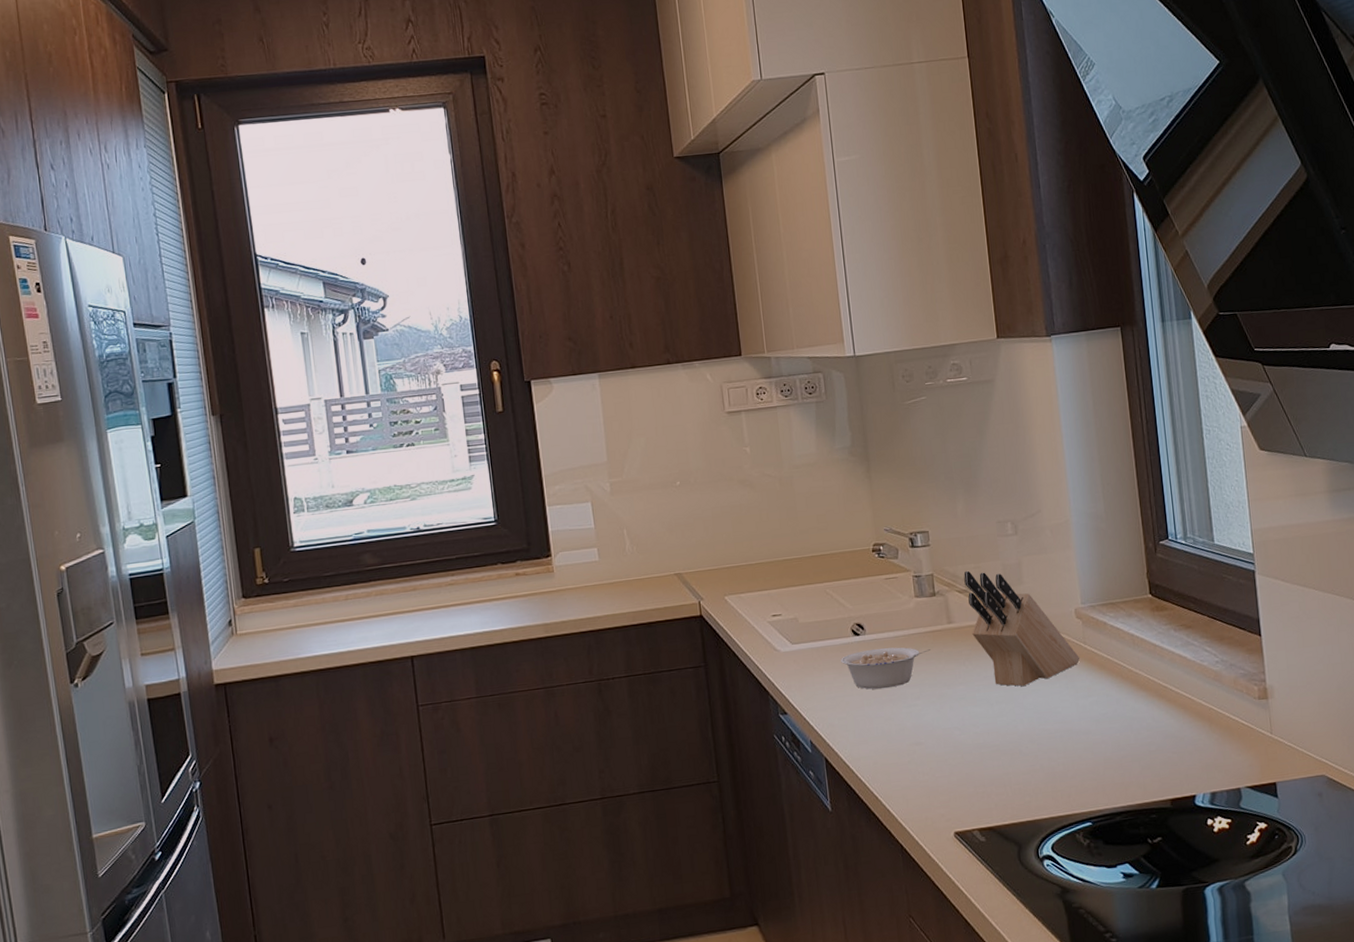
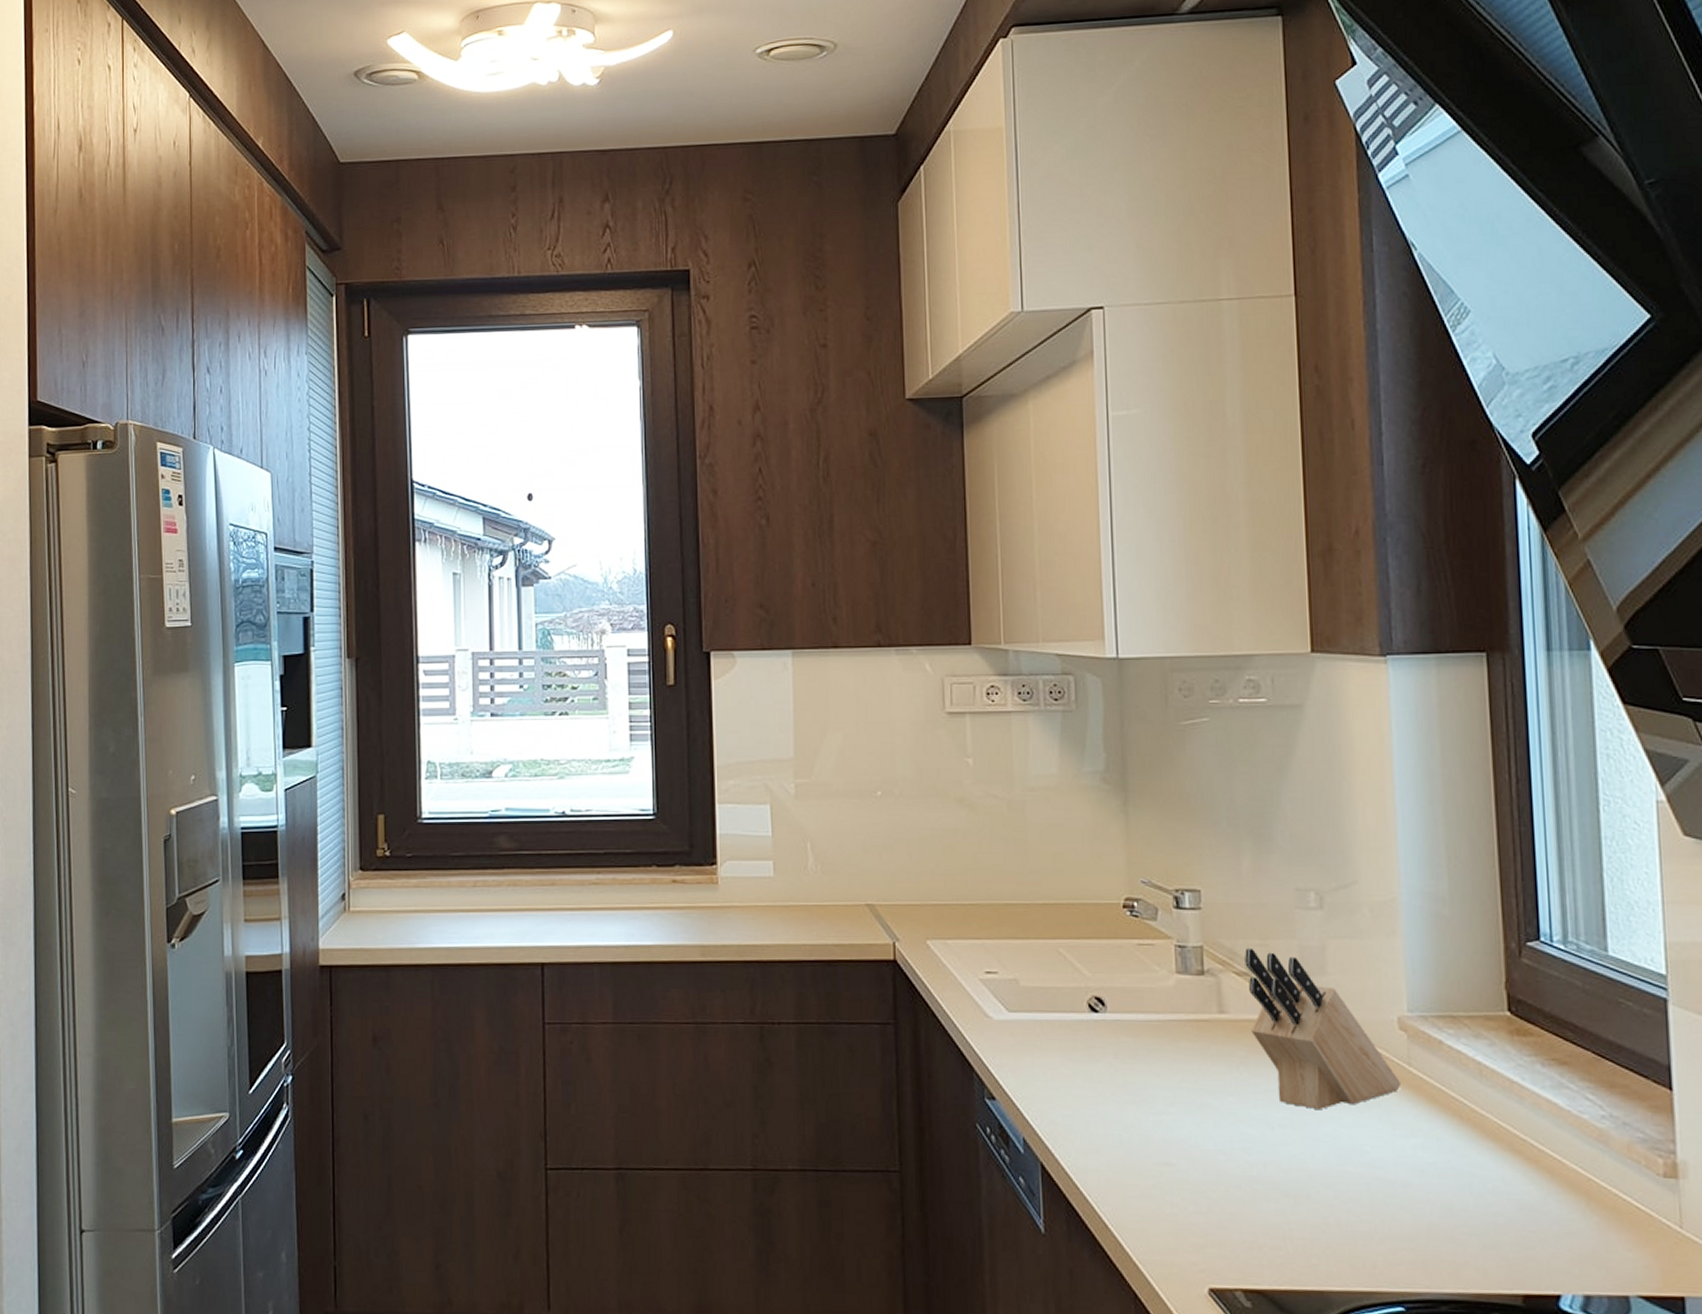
legume: present [841,647,930,690] -> none [1071,1033,1192,1086]

